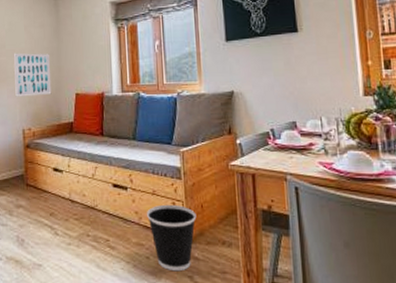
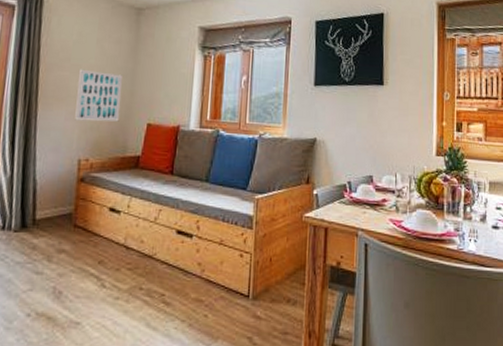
wastebasket: present [147,204,197,272] -> none [211,256,264,332]

